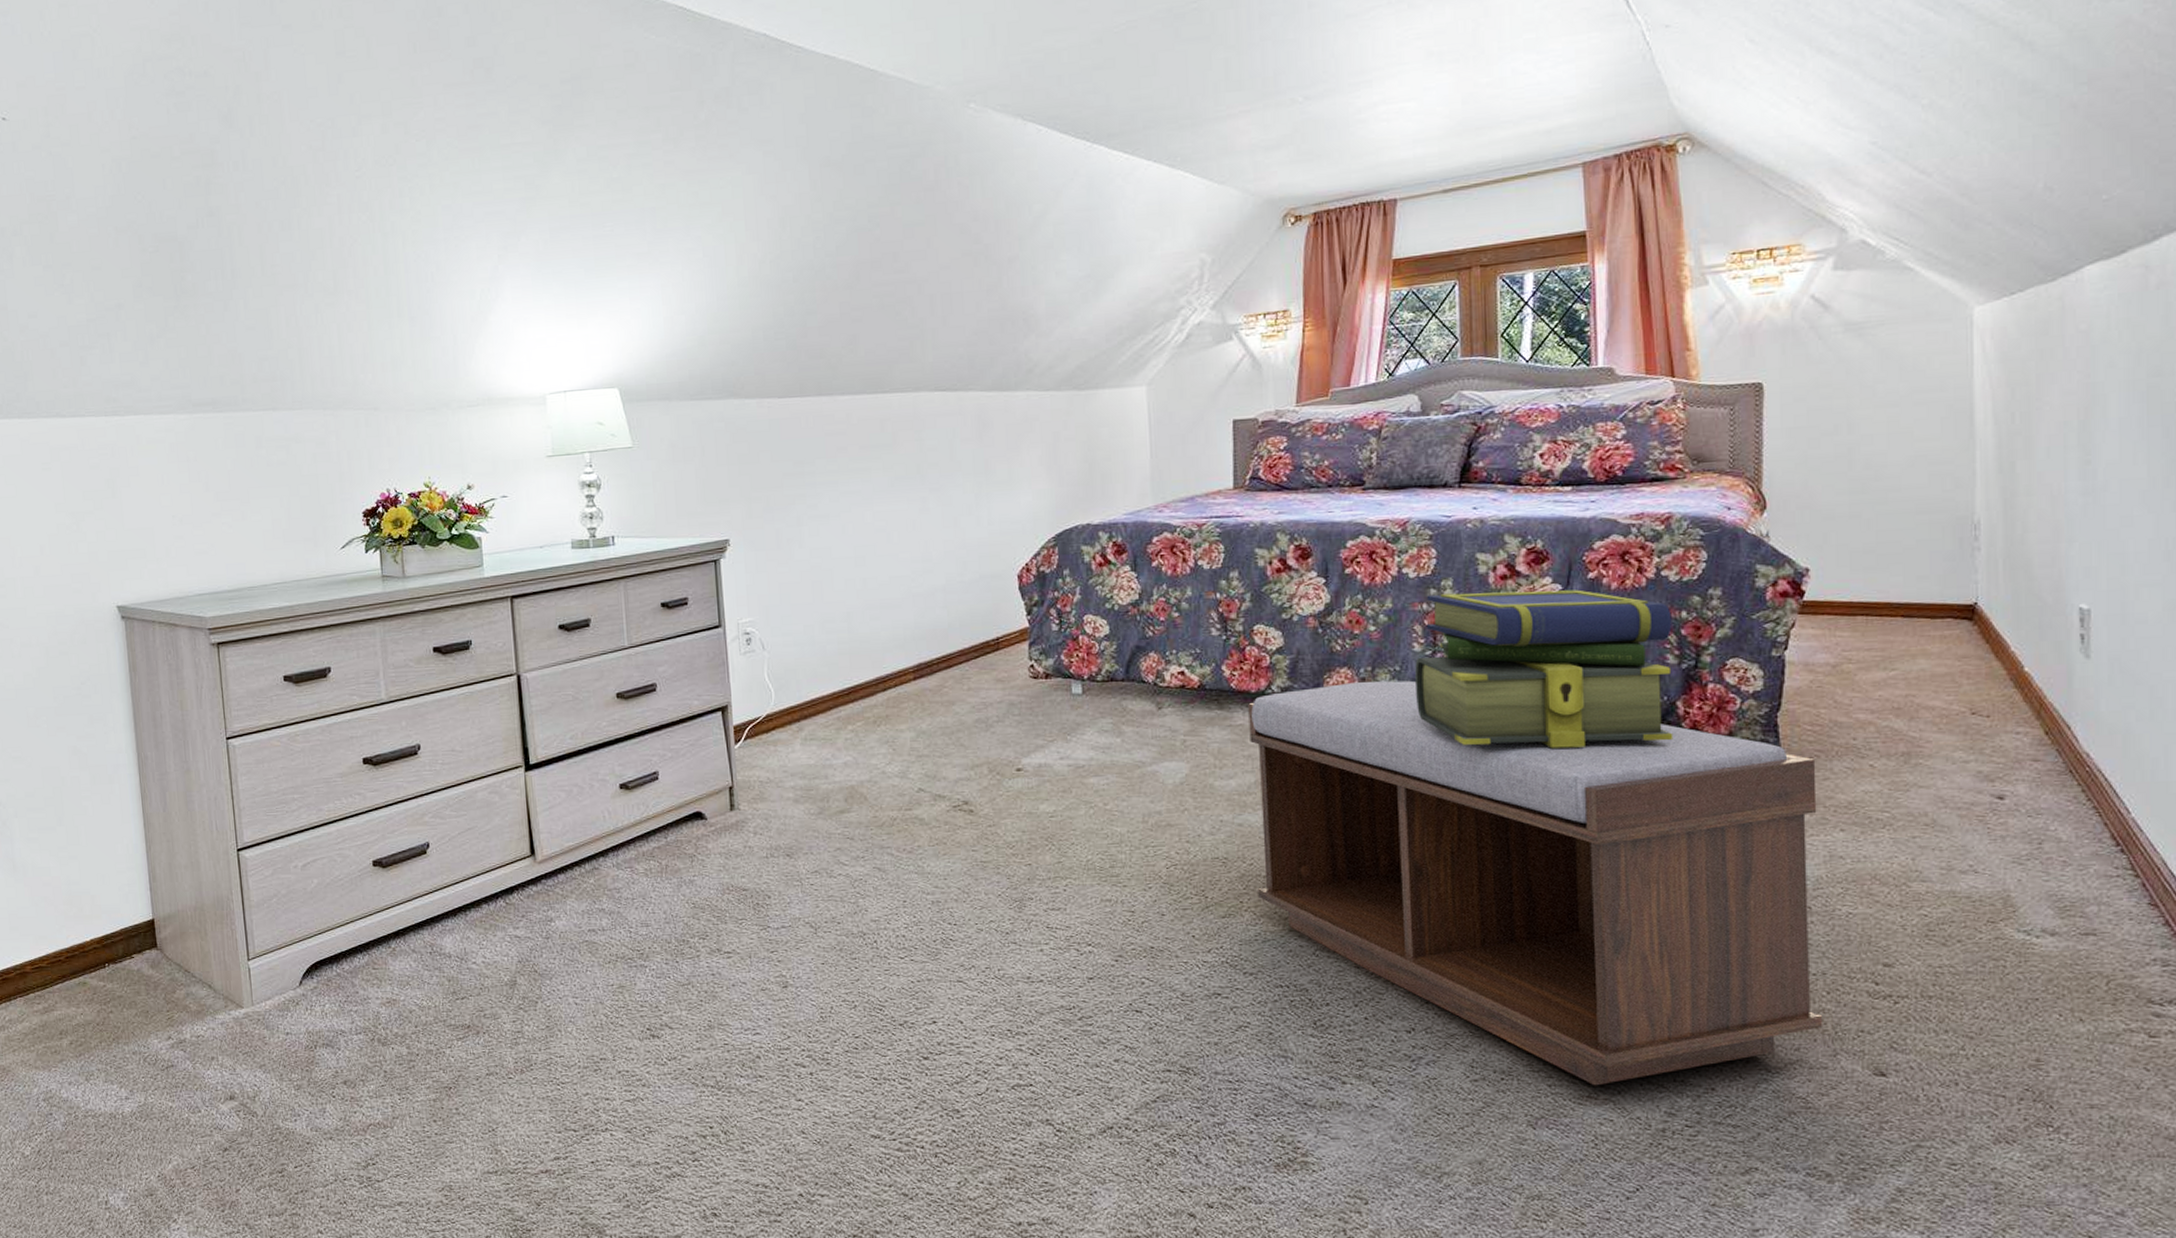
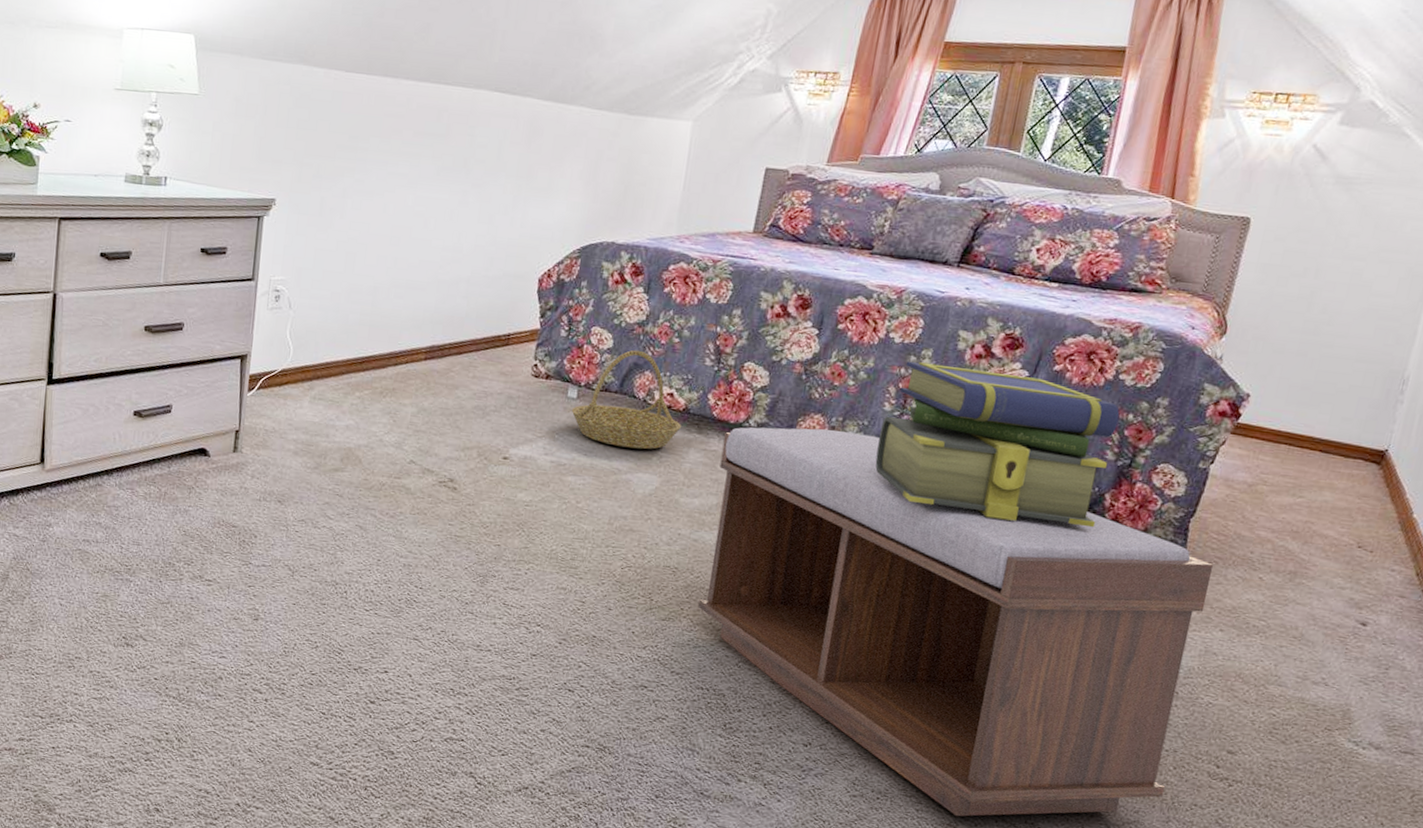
basket: none [1079,631,1200,738] -> present [571,350,681,450]

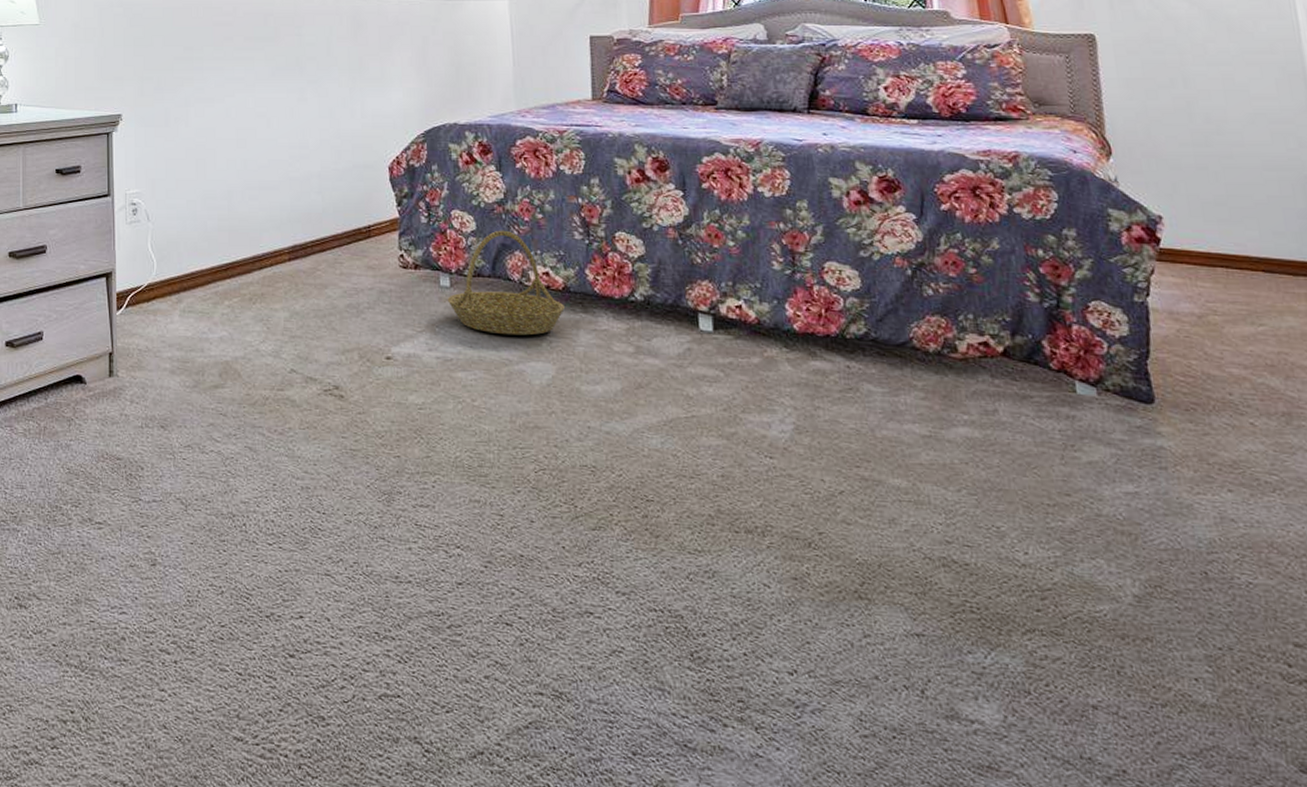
bench: present [698,427,1213,817] -> none [612,295,1237,756]
stack of books: present [875,361,1120,528] -> none [775,215,1043,381]

